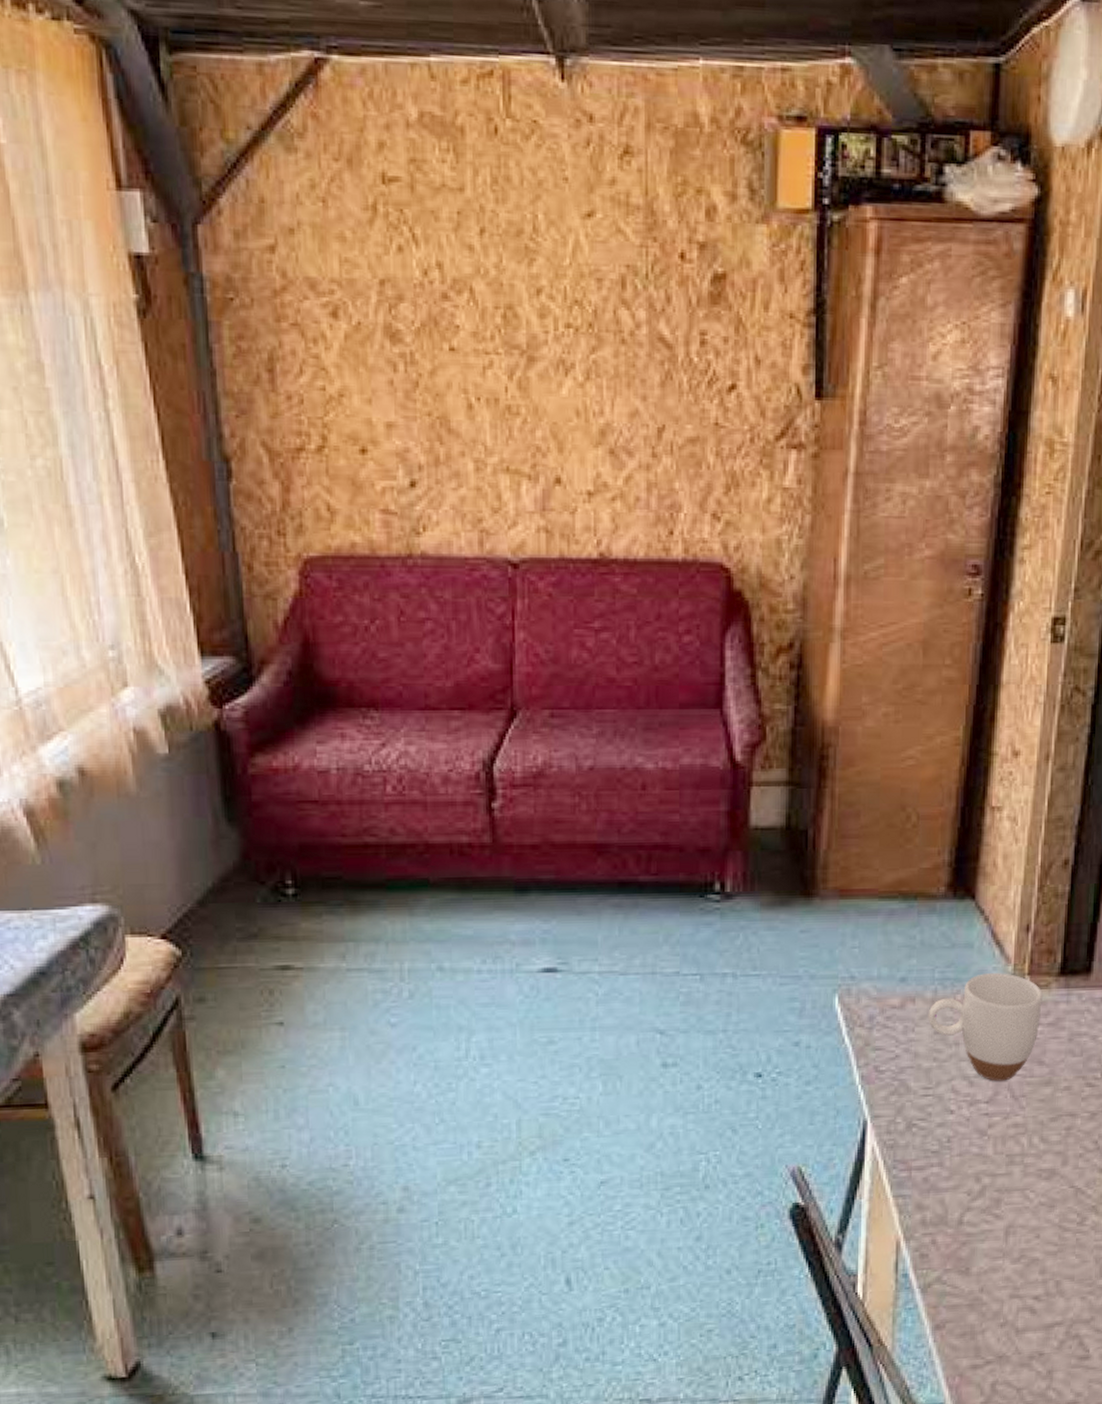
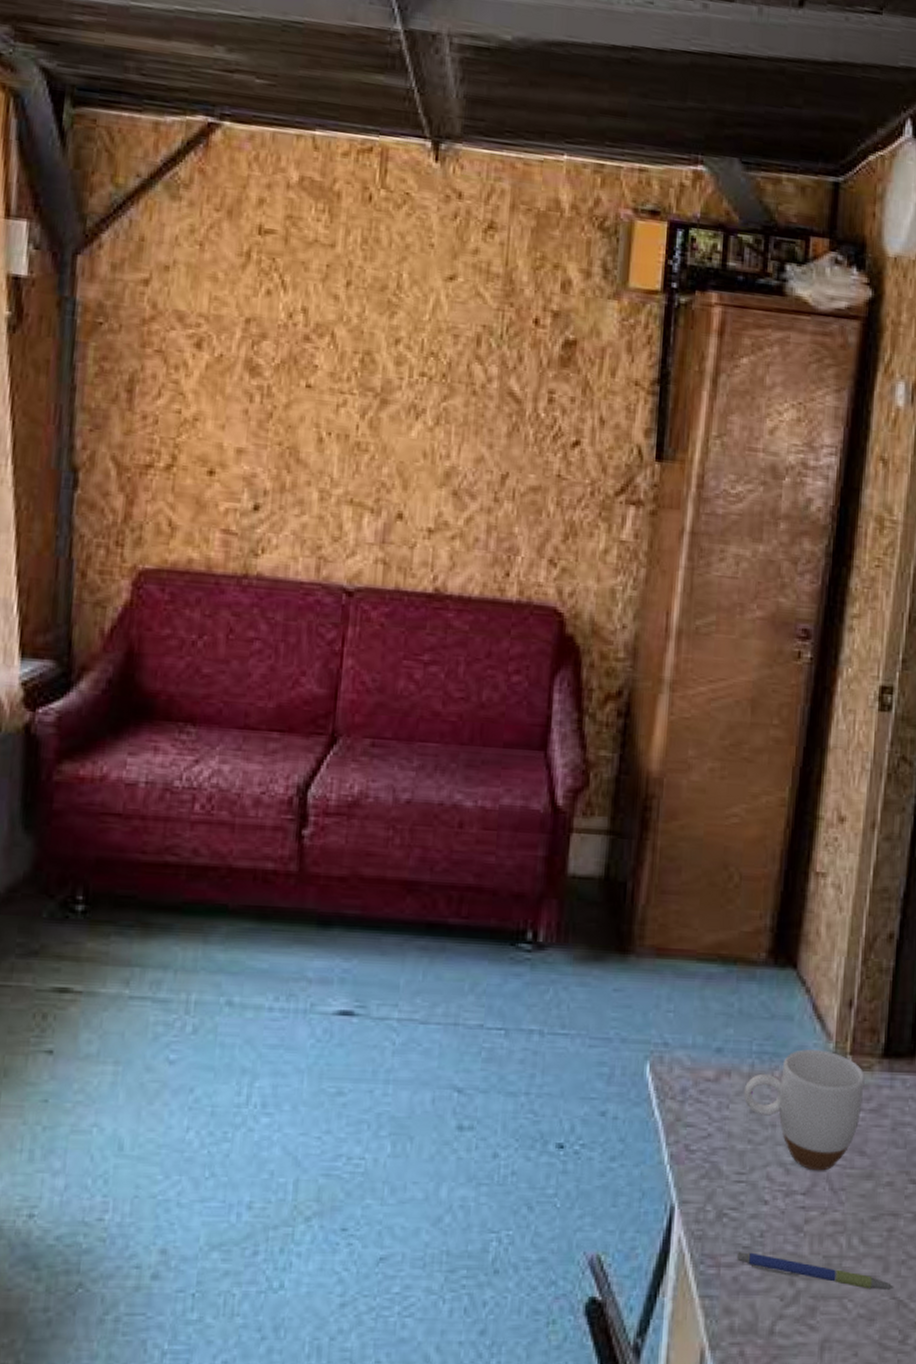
pen: none [927,1156,1072,1181] -> present [737,1252,894,1290]

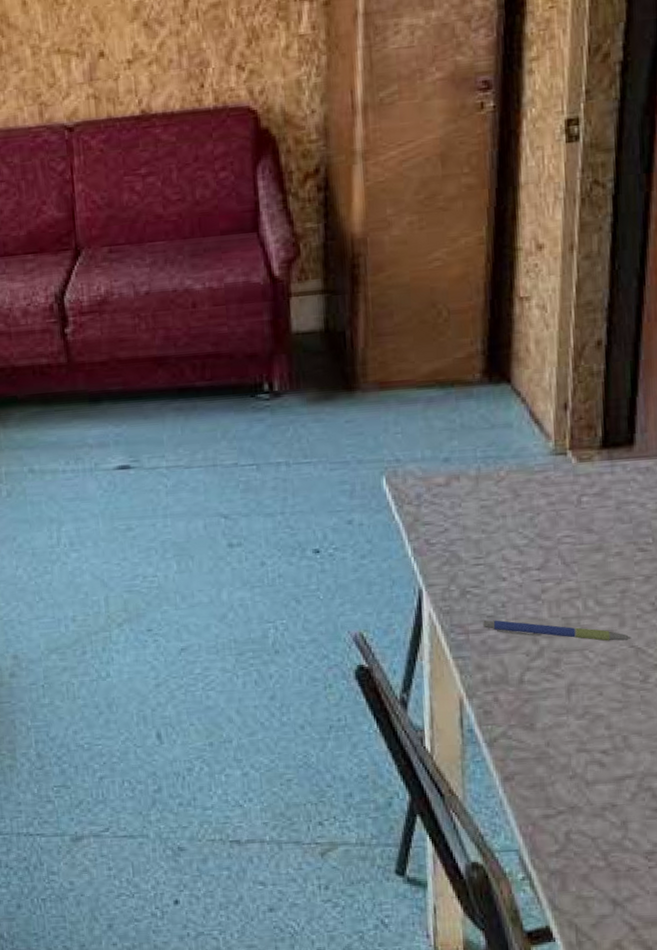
mug: present [743,1049,865,1171] -> none [473,449,586,550]

